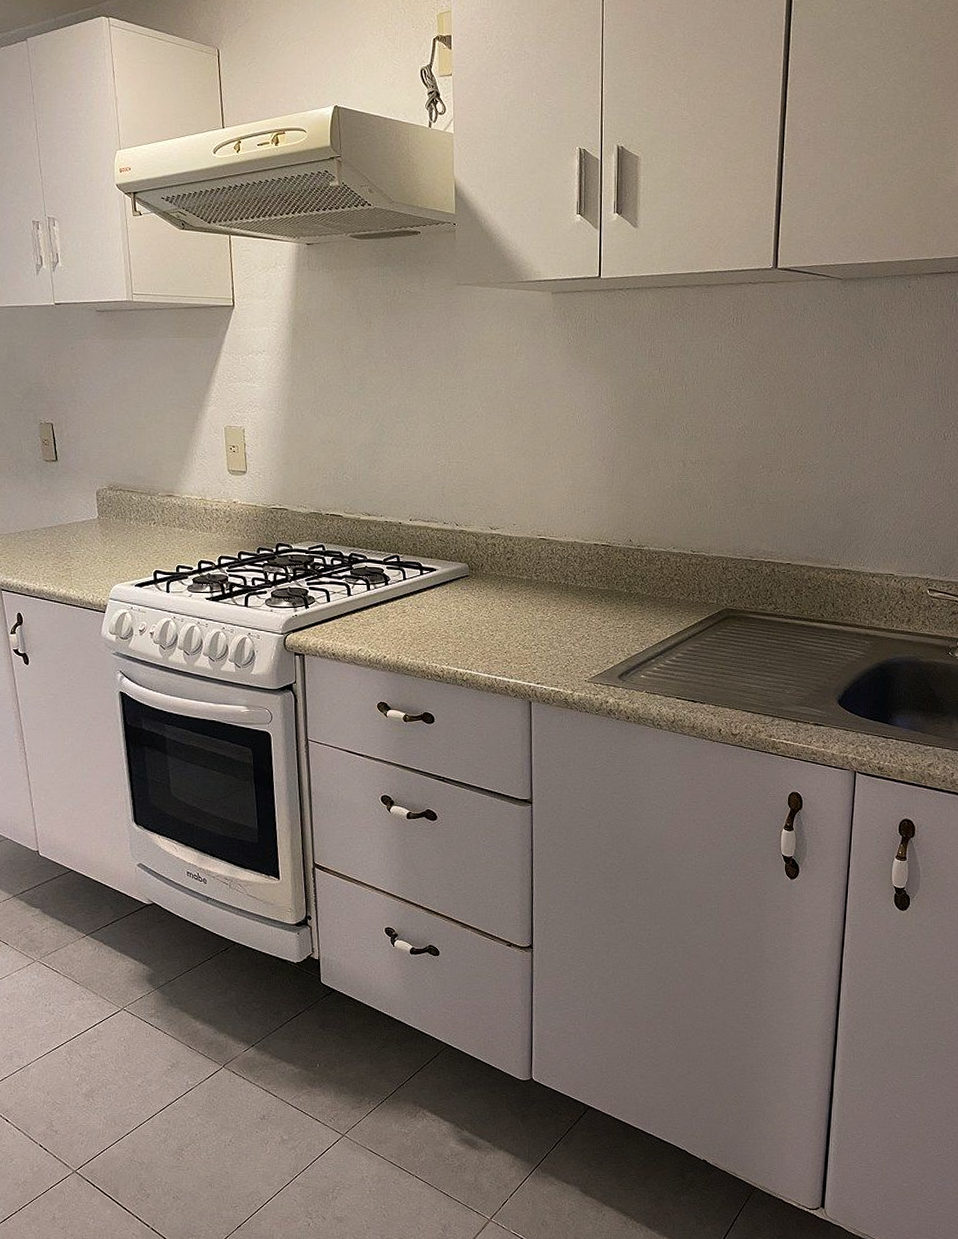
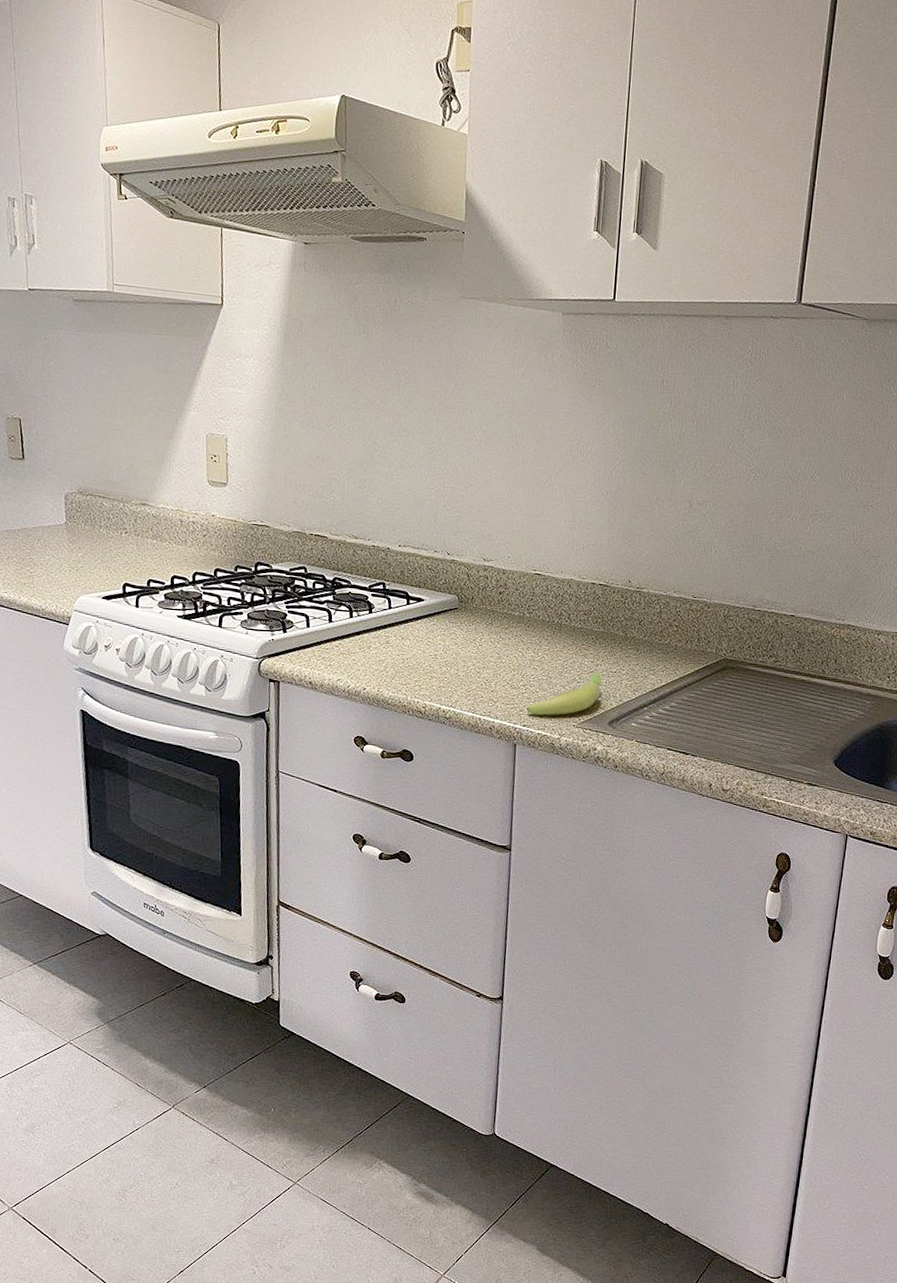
banana: none [539,629,610,673] -> present [526,672,603,716]

